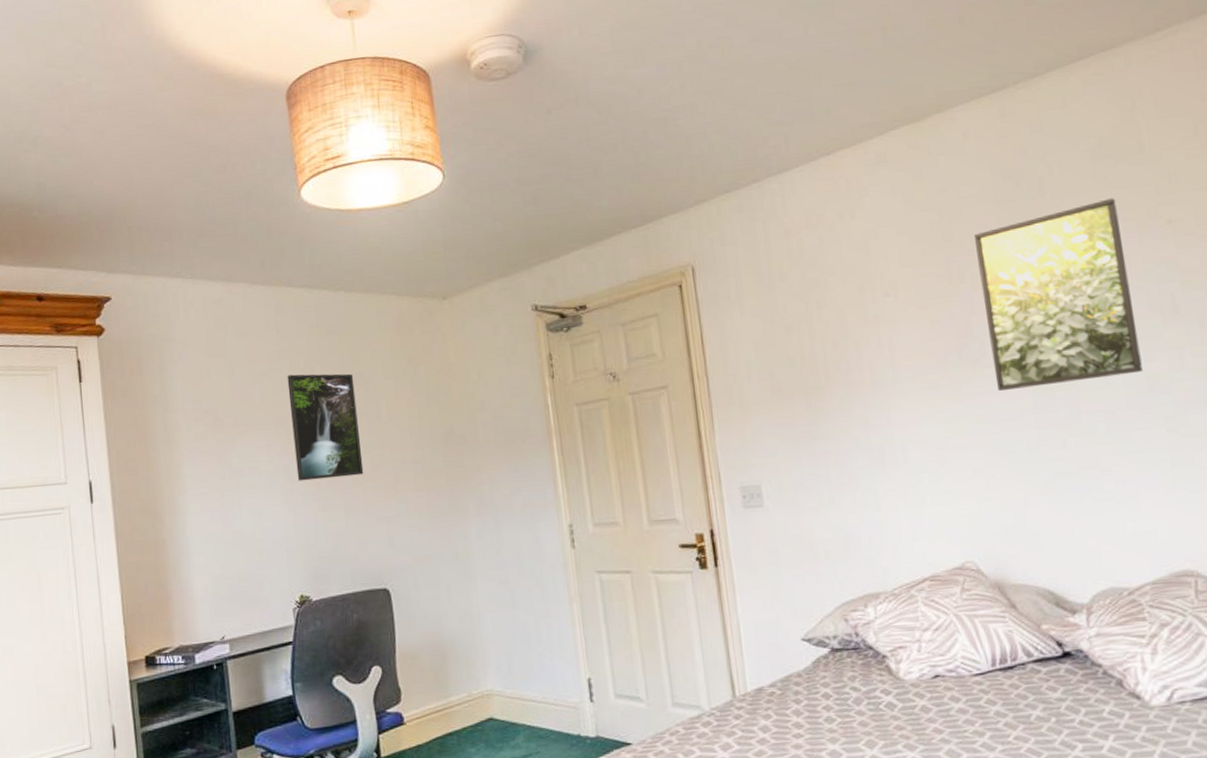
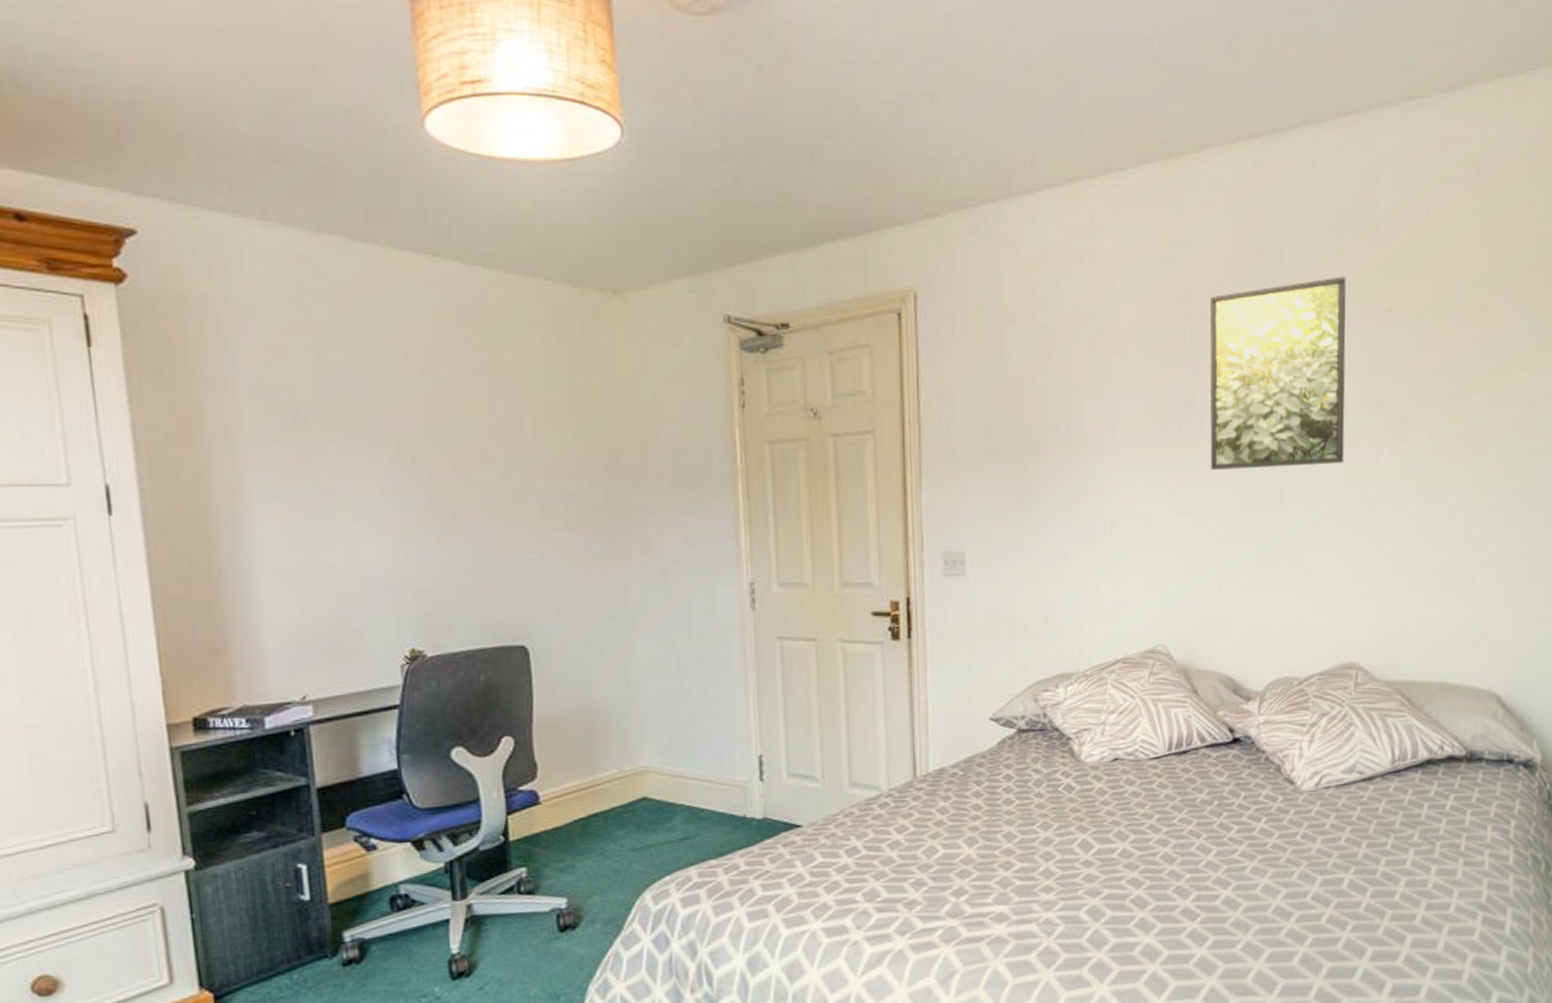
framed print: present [287,373,364,481] -> none [399,368,500,508]

